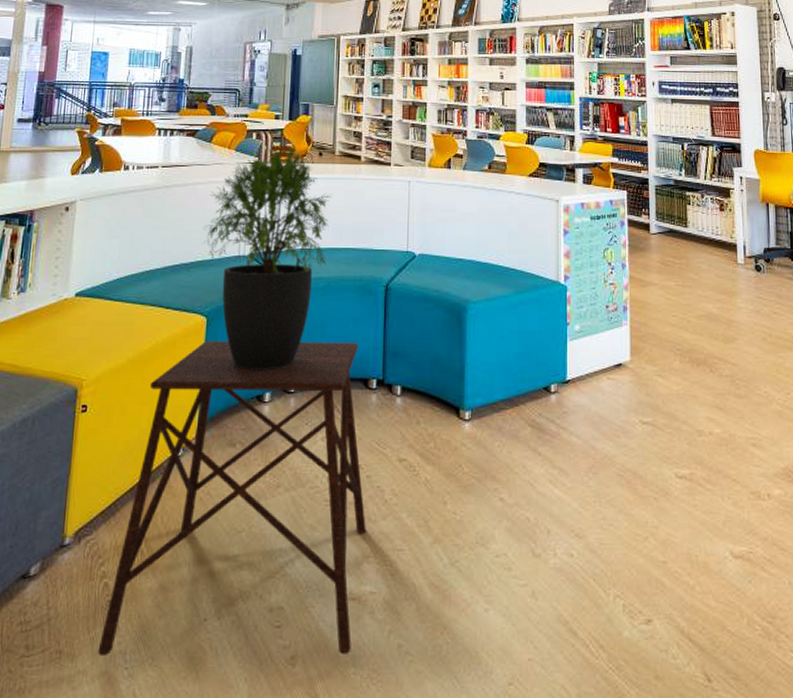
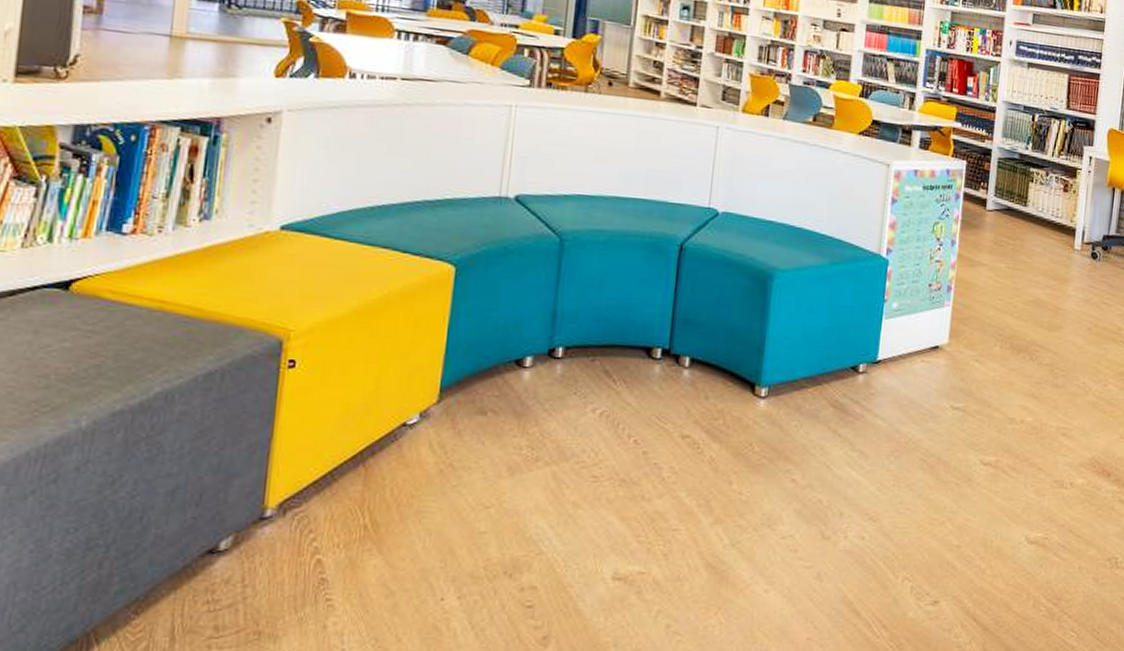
side table: present [97,341,366,657] -> none [307,294,643,638]
potted plant: present [203,147,332,369] -> none [454,69,621,331]

